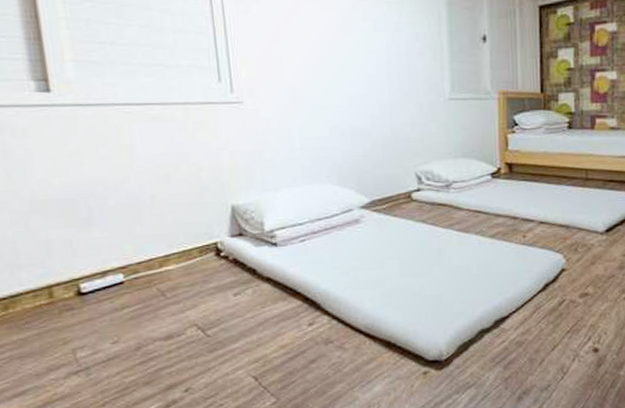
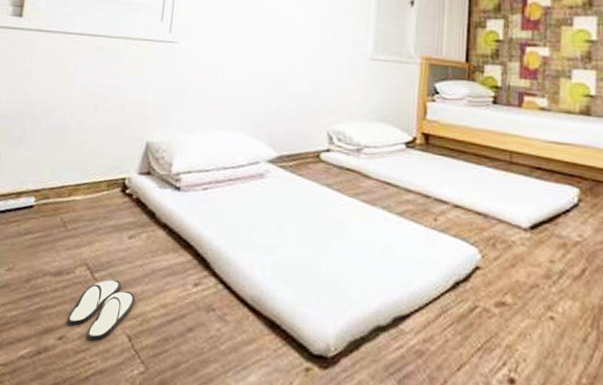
slippers: none [188,333,253,387] -> present [66,279,135,341]

